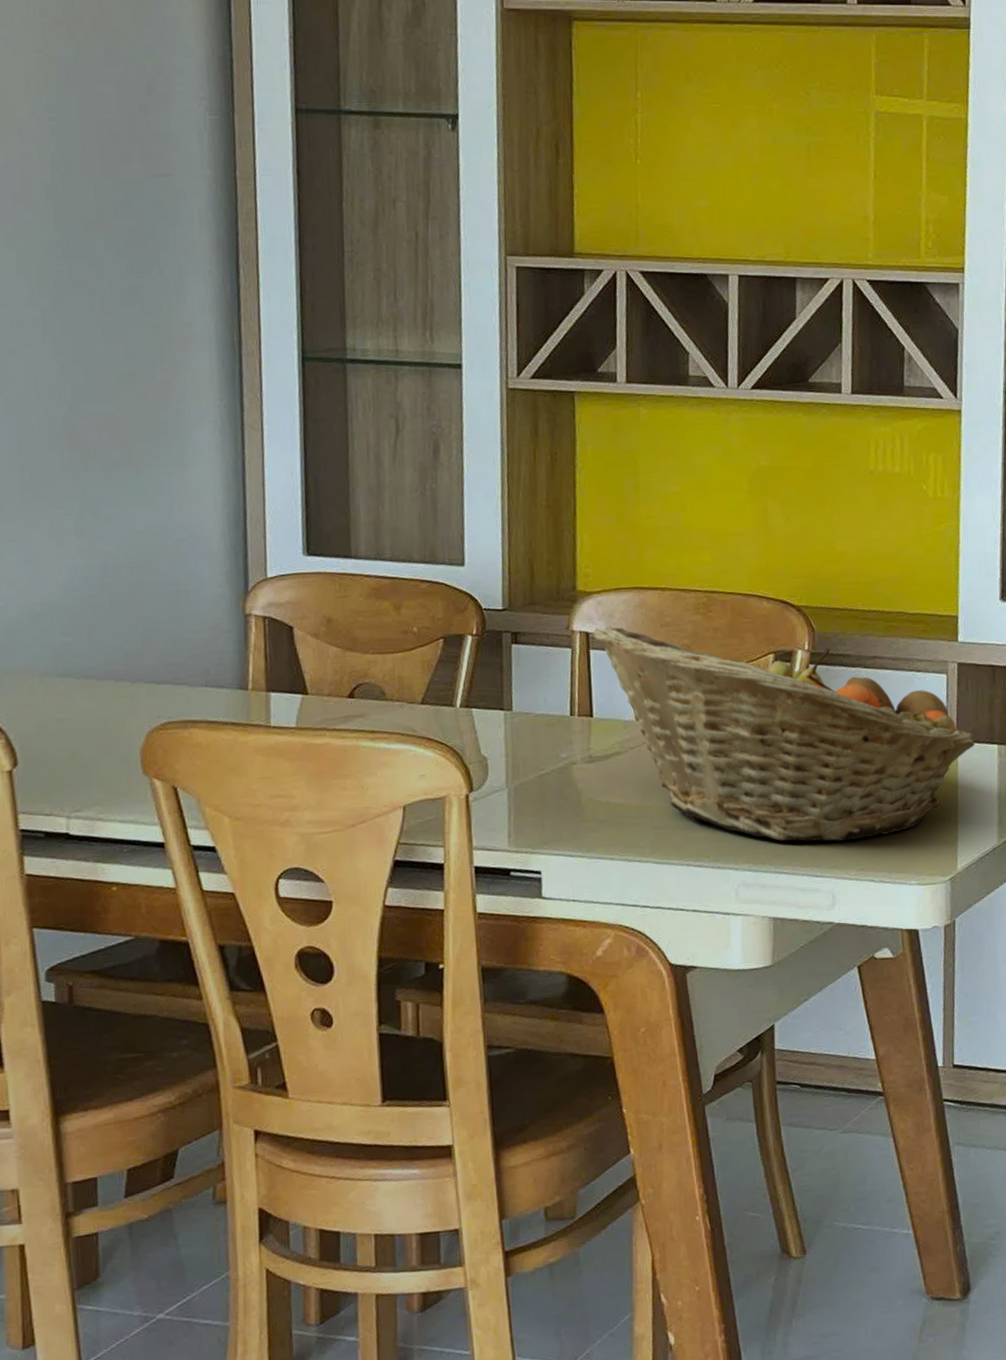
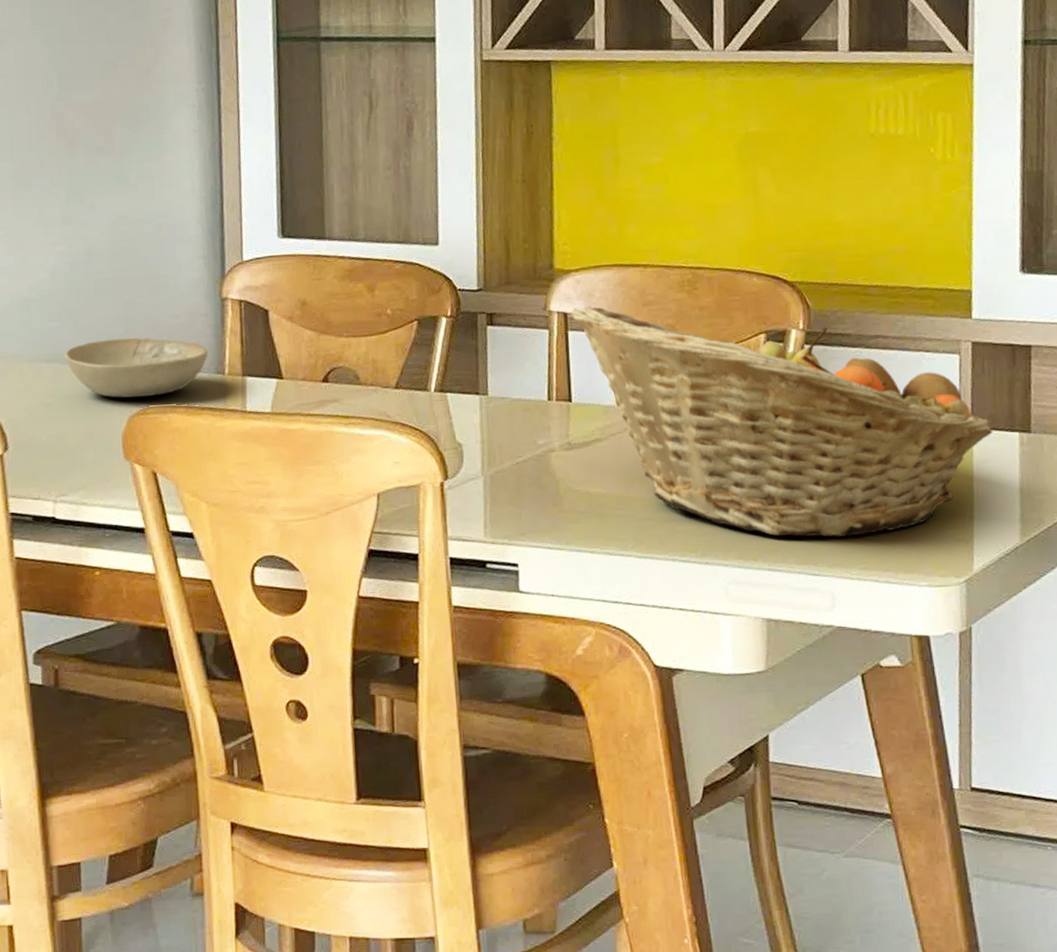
bowl: none [79,652,232,713] -> present [65,337,209,398]

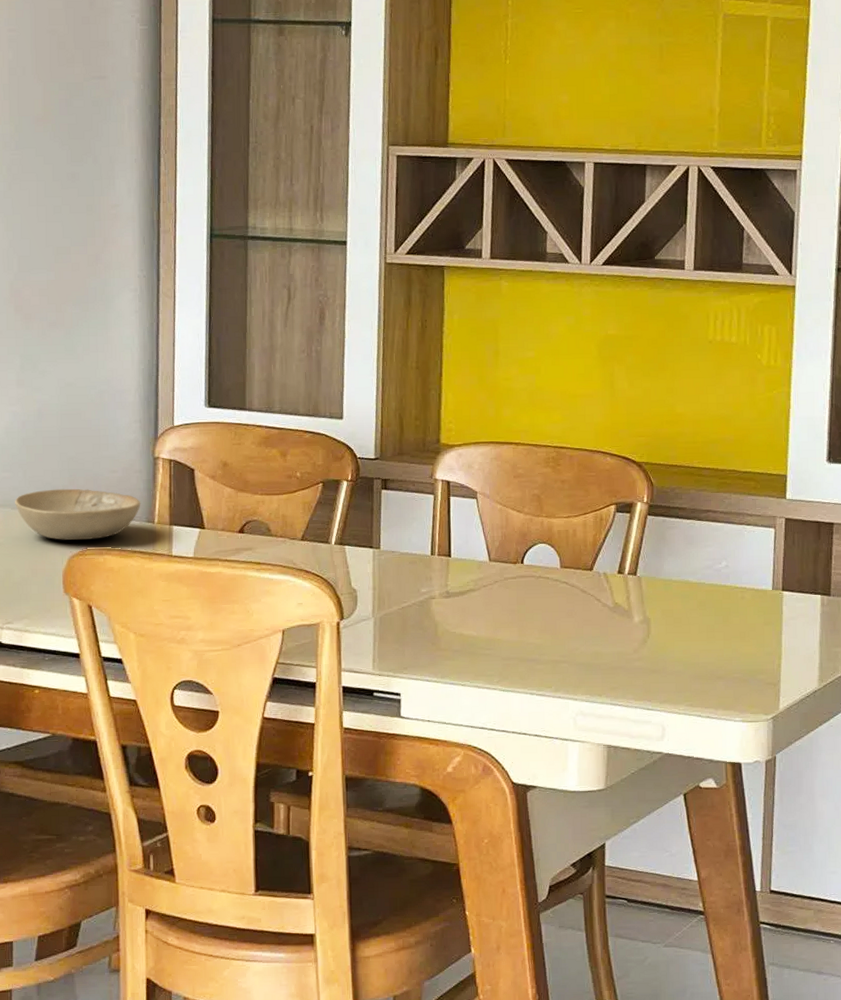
fruit basket: present [571,304,993,538] -> none [453,475,800,678]

